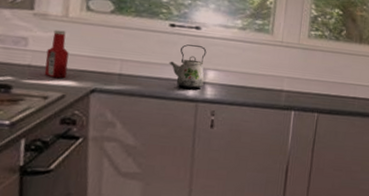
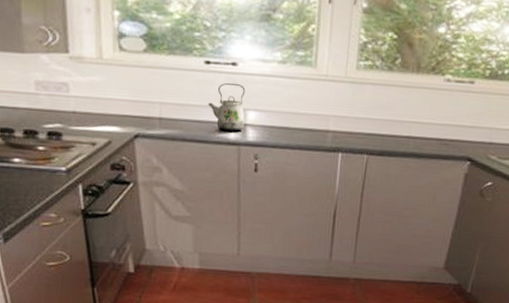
ketchup bottle: present [44,30,69,79] -> none [88,73,110,124]

